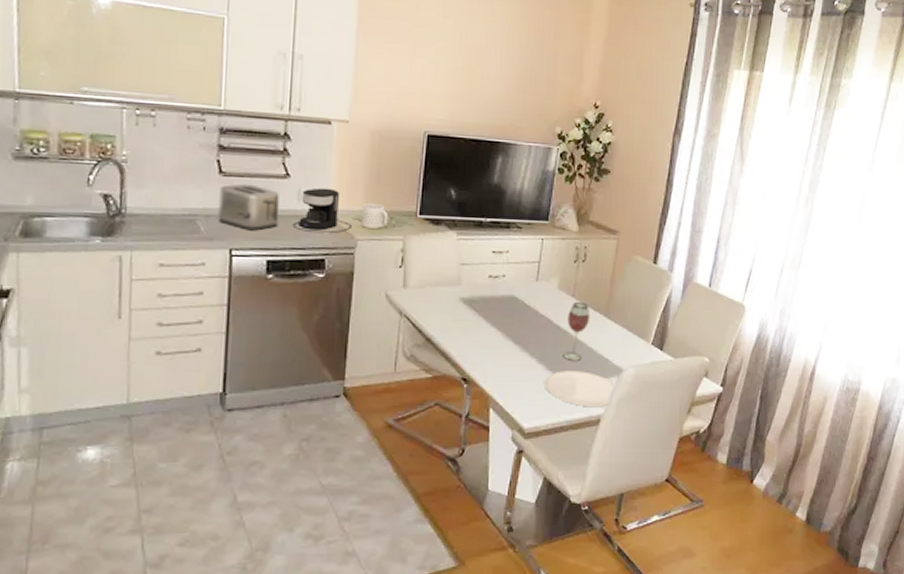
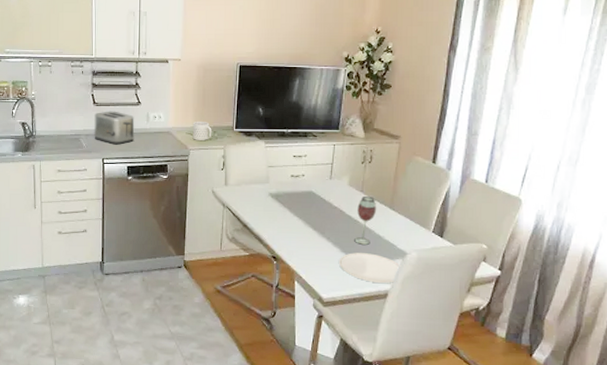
coffee maker: present [292,188,352,234] -> none [144,111,185,146]

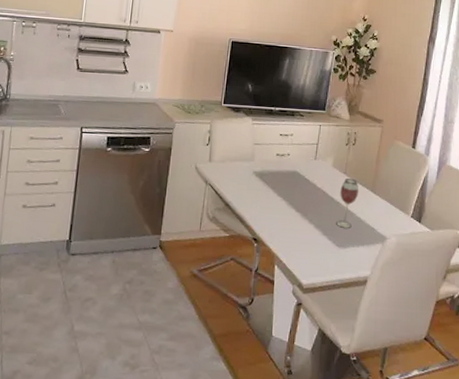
toaster: present [94,111,134,145] -> none [74,77,120,114]
mug: present [192,122,212,141] -> none [179,94,200,115]
plate: present [339,253,401,284] -> none [320,236,381,270]

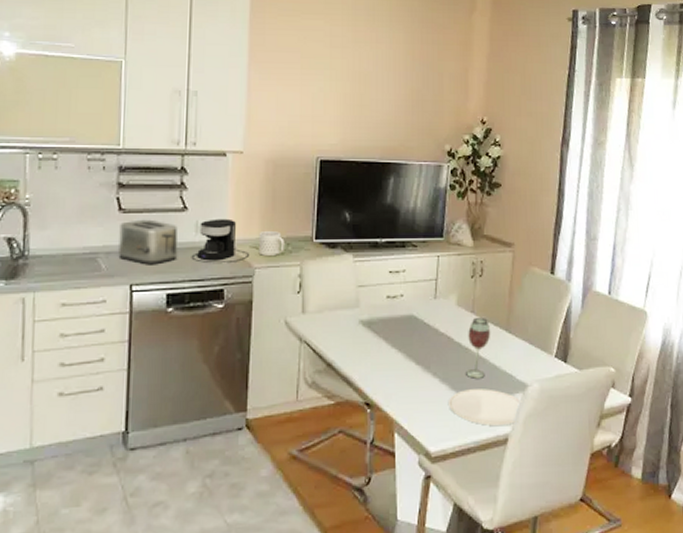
toaster: none [74,77,120,114] -> present [118,219,178,265]
coffee maker: none [127,81,172,117] -> present [191,218,249,264]
mug: none [179,94,200,115] -> present [258,231,285,257]
plate: none [320,236,381,270] -> present [449,389,522,426]

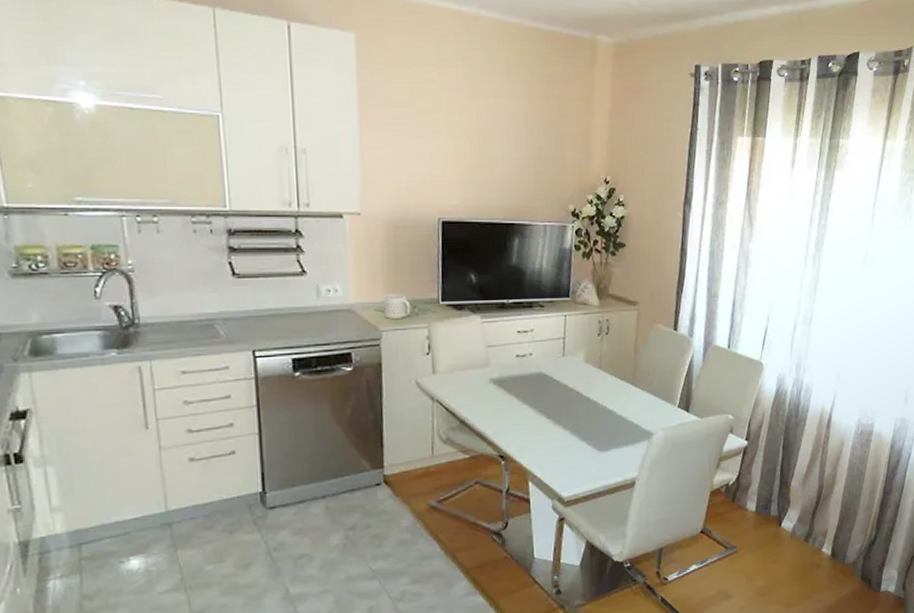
toaster: present [118,219,178,265] -> none [235,284,299,331]
coffee maker: present [191,218,249,264] -> none [314,282,375,328]
plate: present [449,389,522,426] -> none [579,438,648,472]
wineglass: present [466,317,491,379] -> none [595,372,618,430]

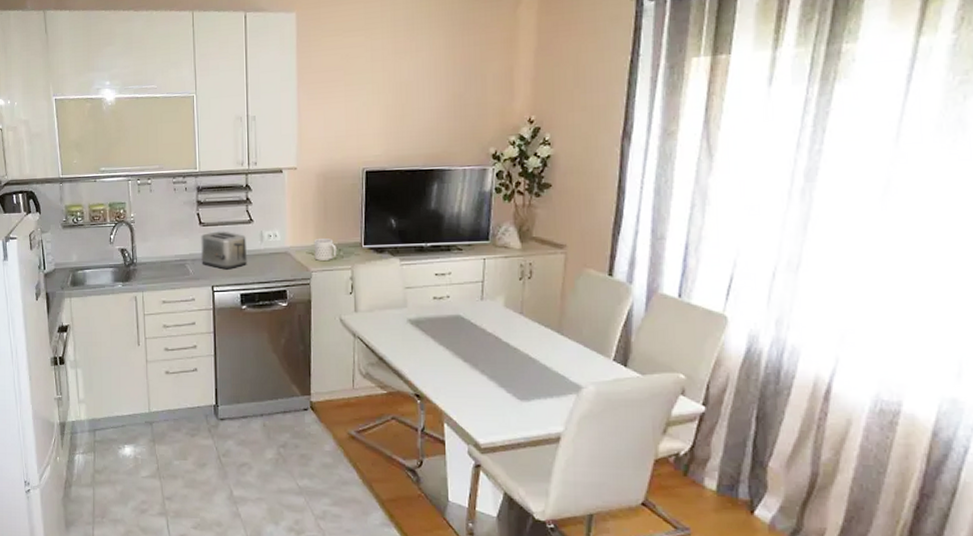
toaster: none [235,284,299,331] -> present [201,231,247,270]

